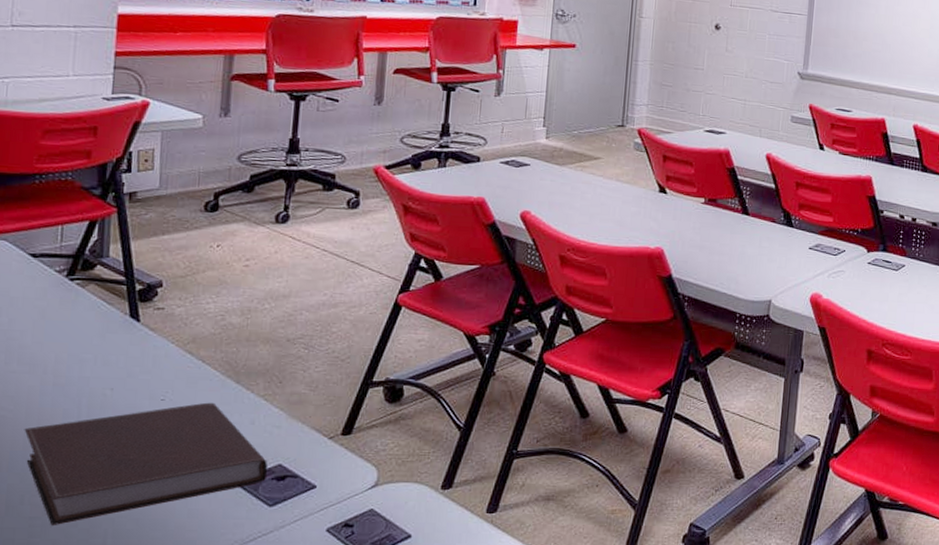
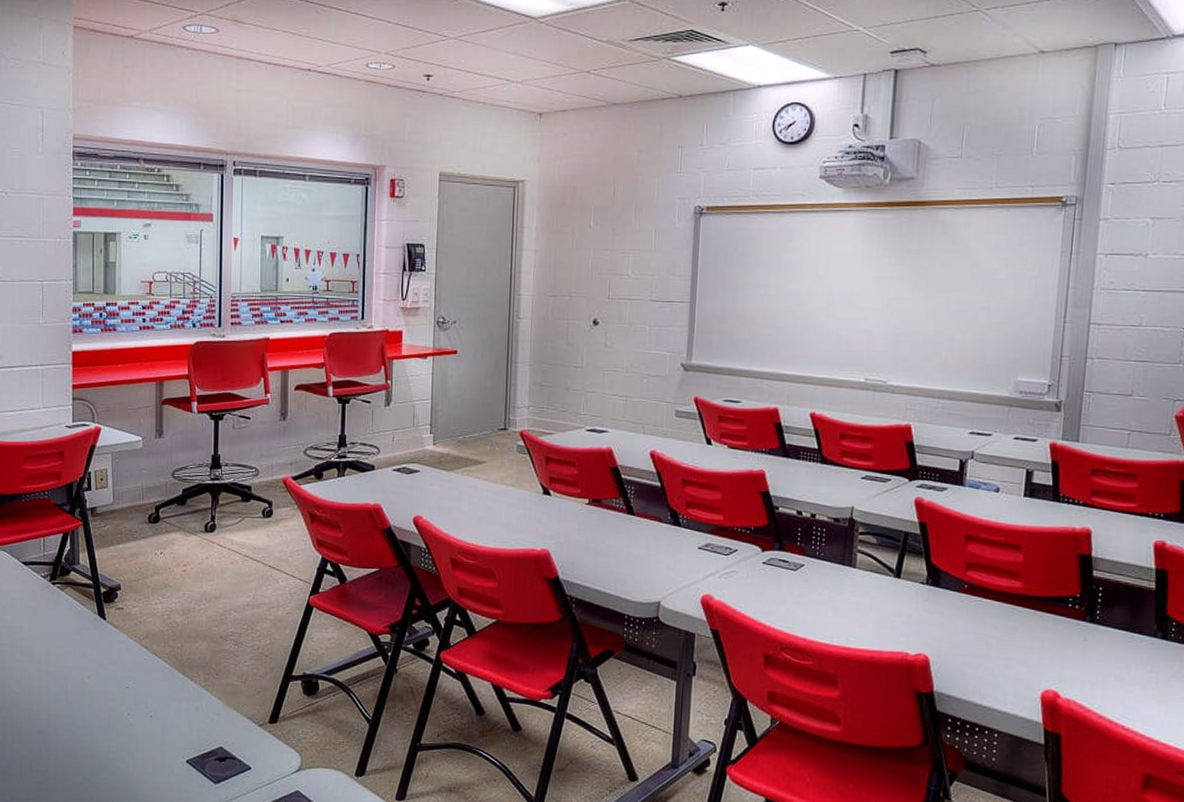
notebook: present [24,402,268,526] -> none [28,690,212,790]

